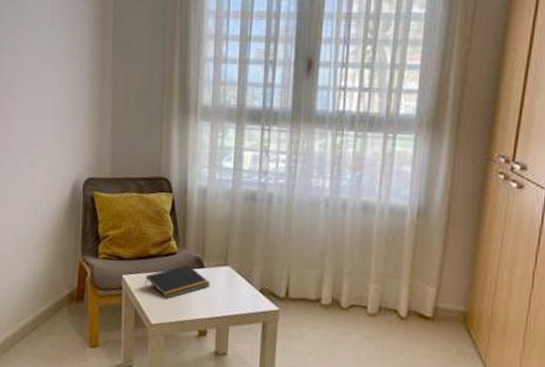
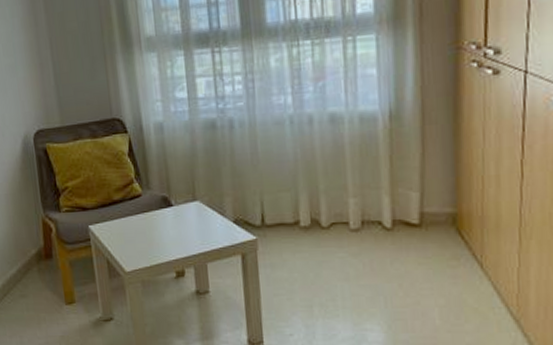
notepad: present [145,265,211,299] -> none [112,206,182,244]

